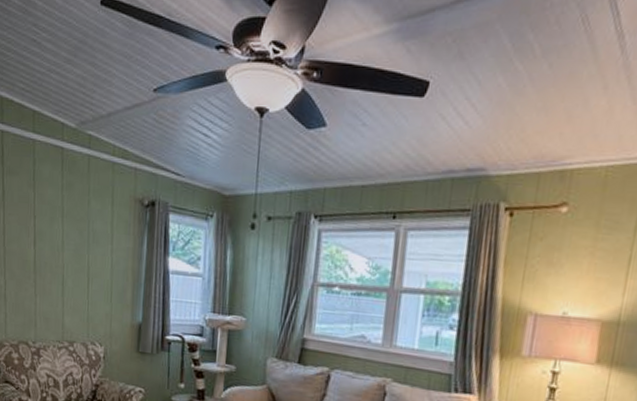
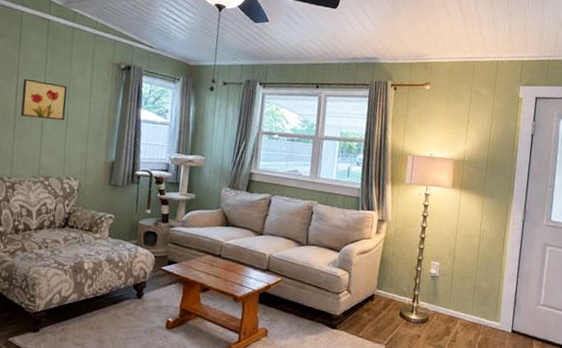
wall art: none [40,223,87,274] -> present [20,78,67,121]

